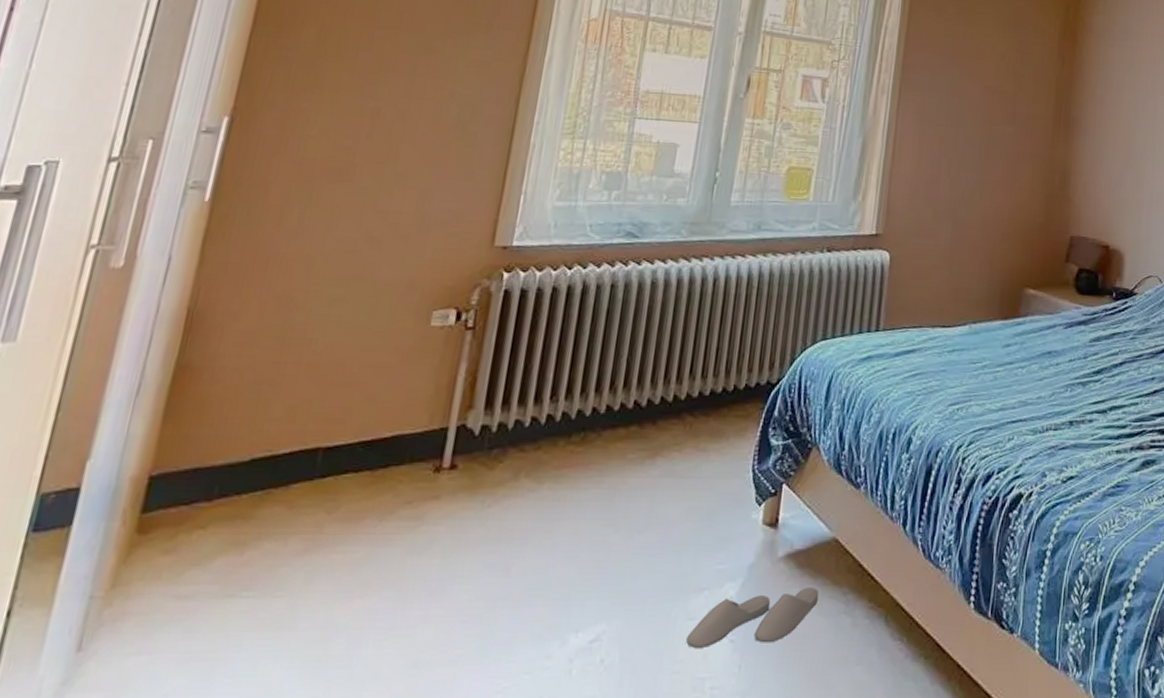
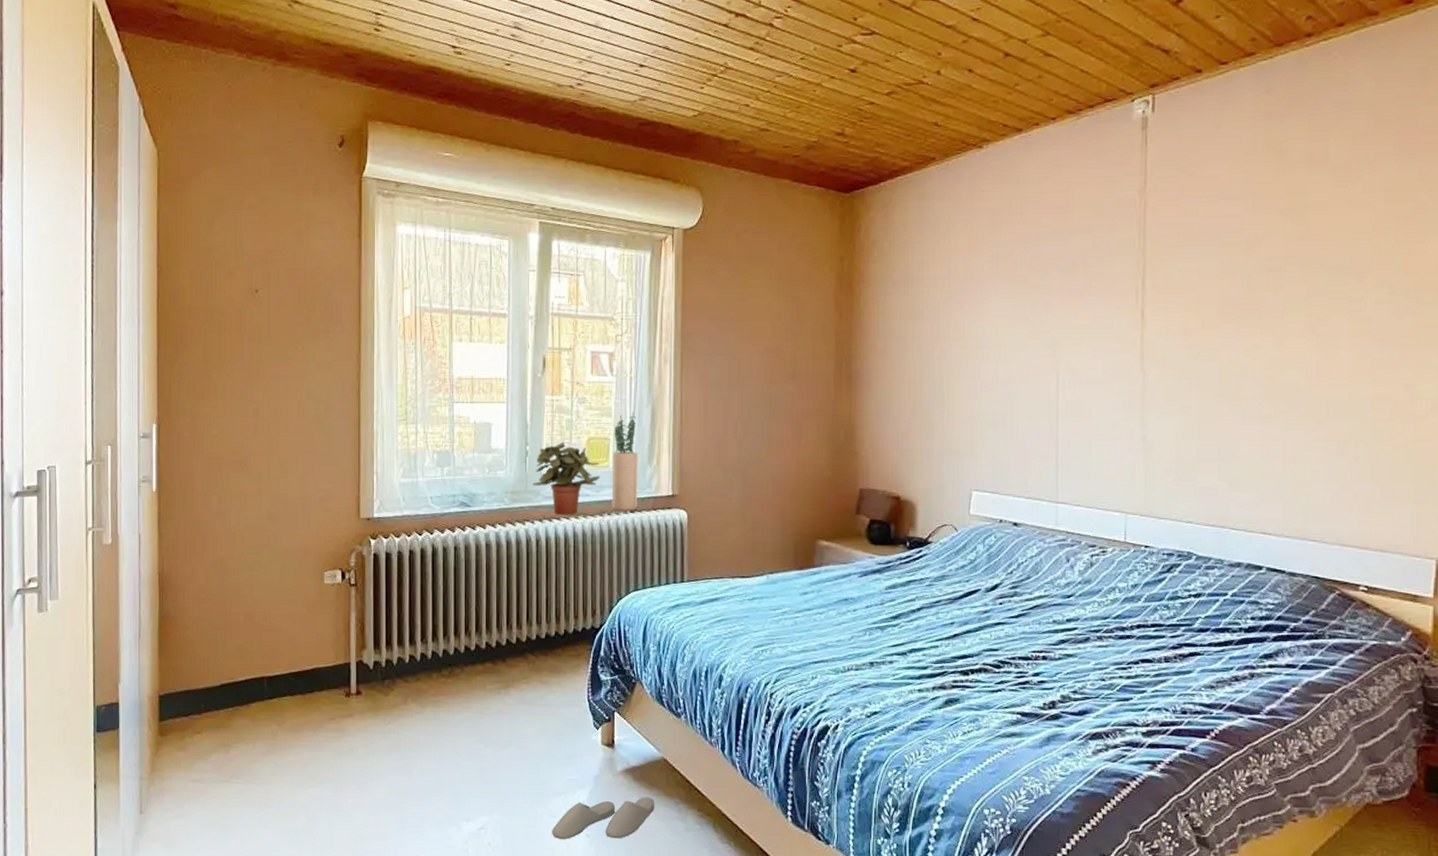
potted plant: none [717,170,799,253] -> present [532,442,601,516]
vase: none [806,142,844,251] -> present [612,412,638,512]

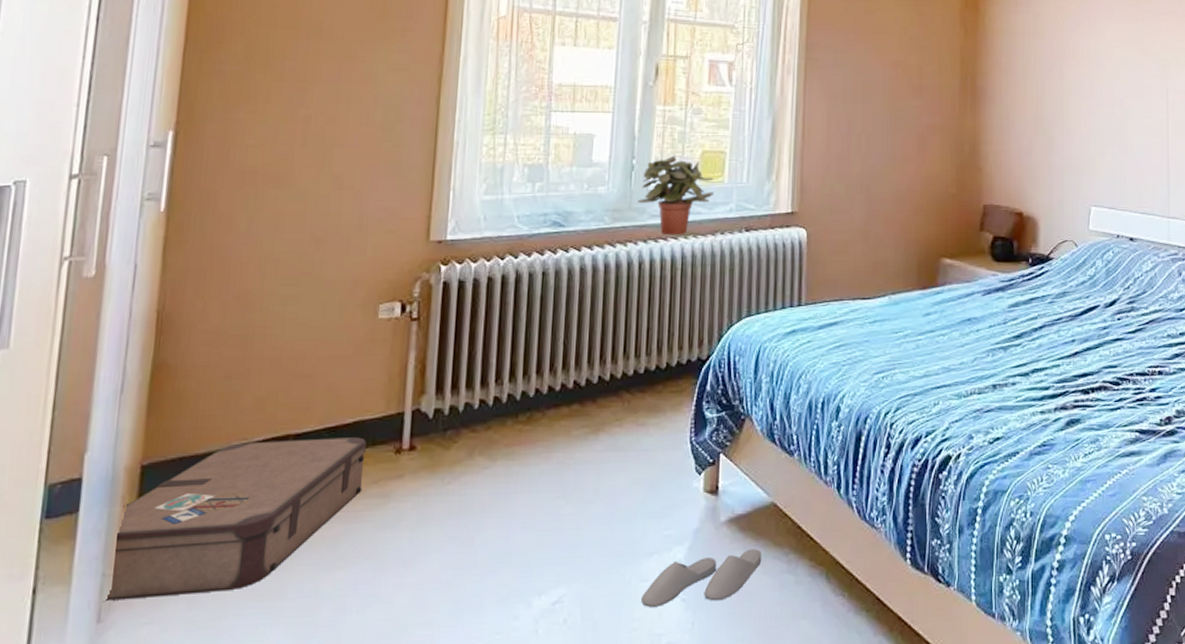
suitcase: none [144,681,322,798] -> present [106,437,366,601]
vase: present [612,412,638,512] -> none [725,124,756,231]

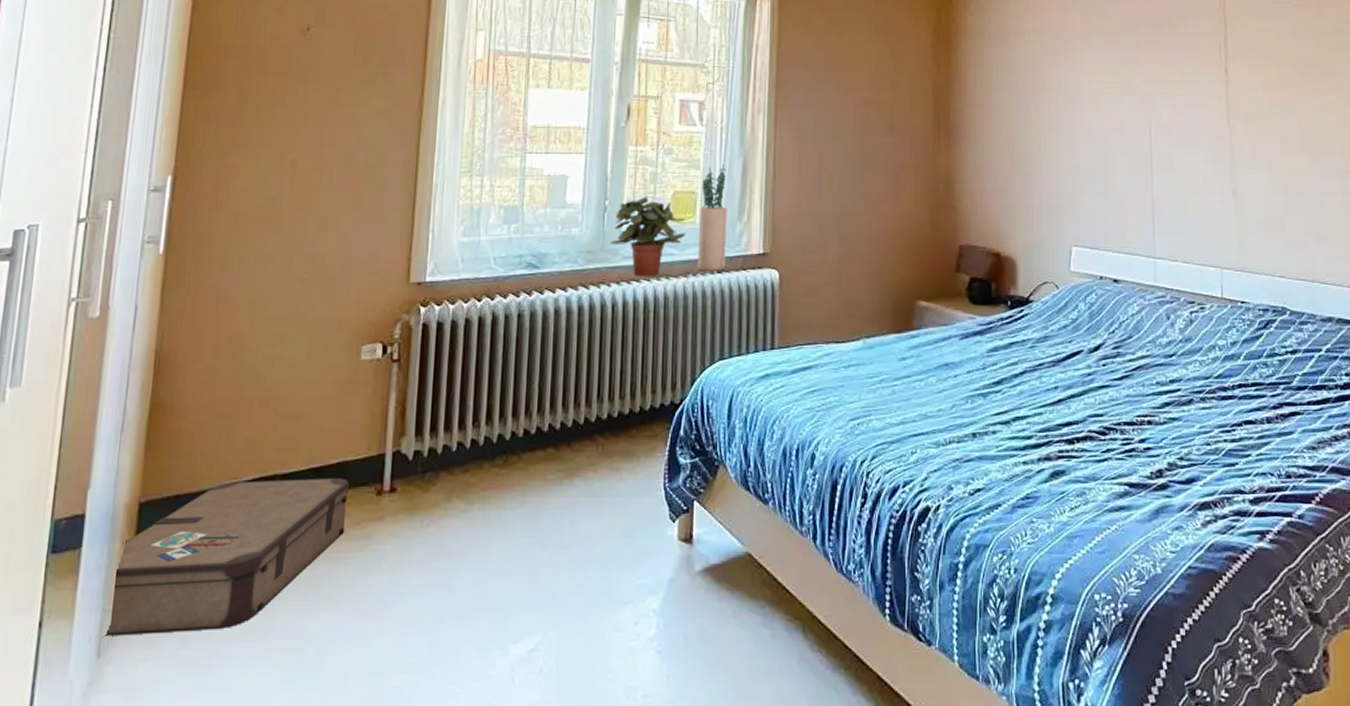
slippers: present [641,549,762,607] -> none [616,601,738,658]
vase: none [725,124,756,231] -> present [697,164,727,272]

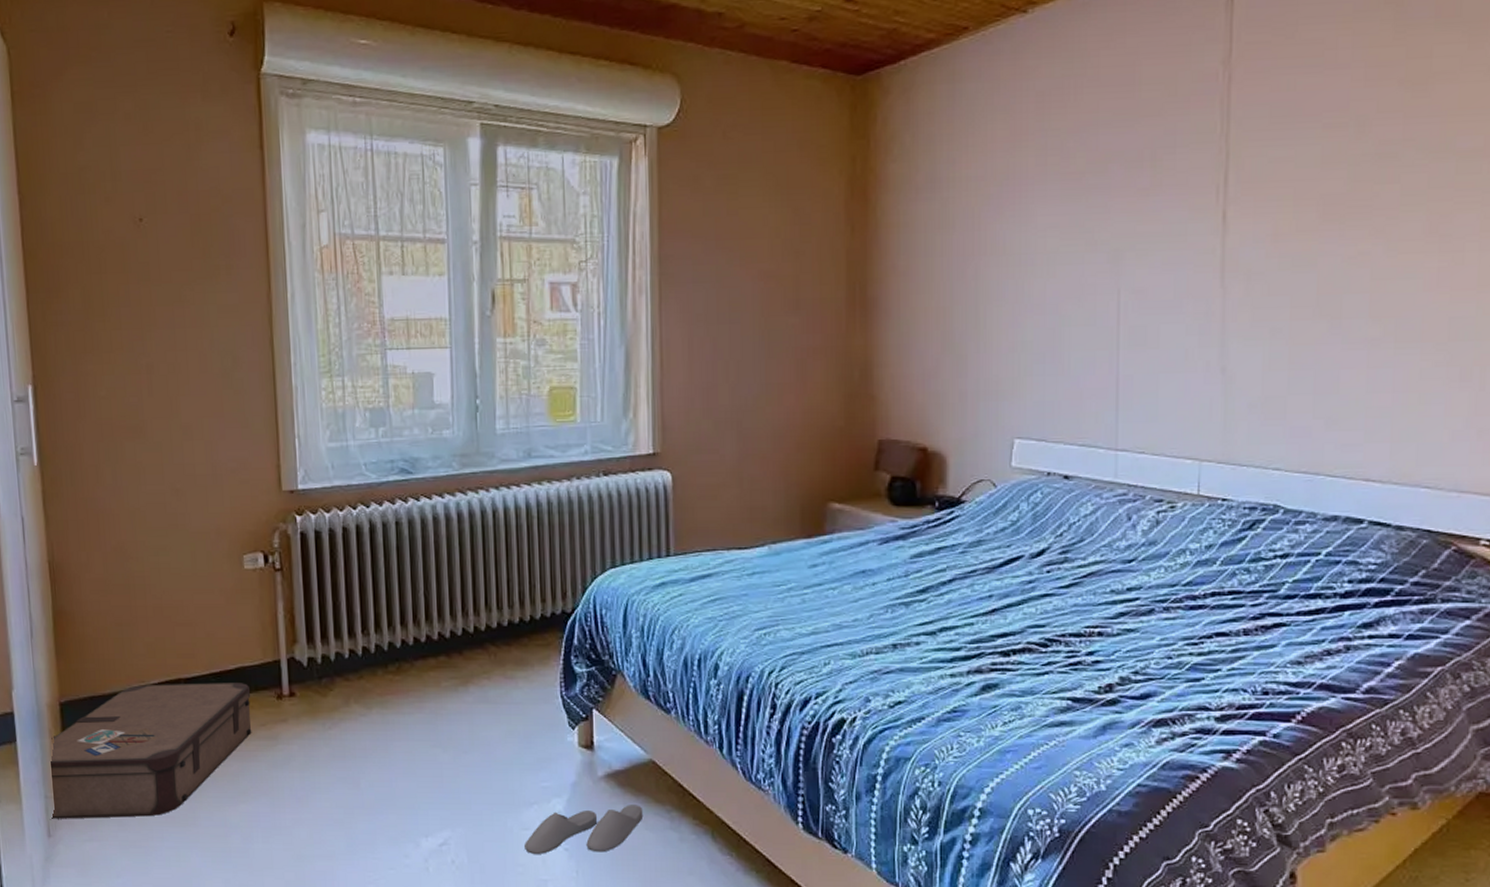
potted plant: present [610,196,687,277] -> none [485,393,567,482]
slippers: none [616,601,738,658] -> present [525,805,644,854]
vase: present [697,164,727,272] -> none [579,354,612,475]

